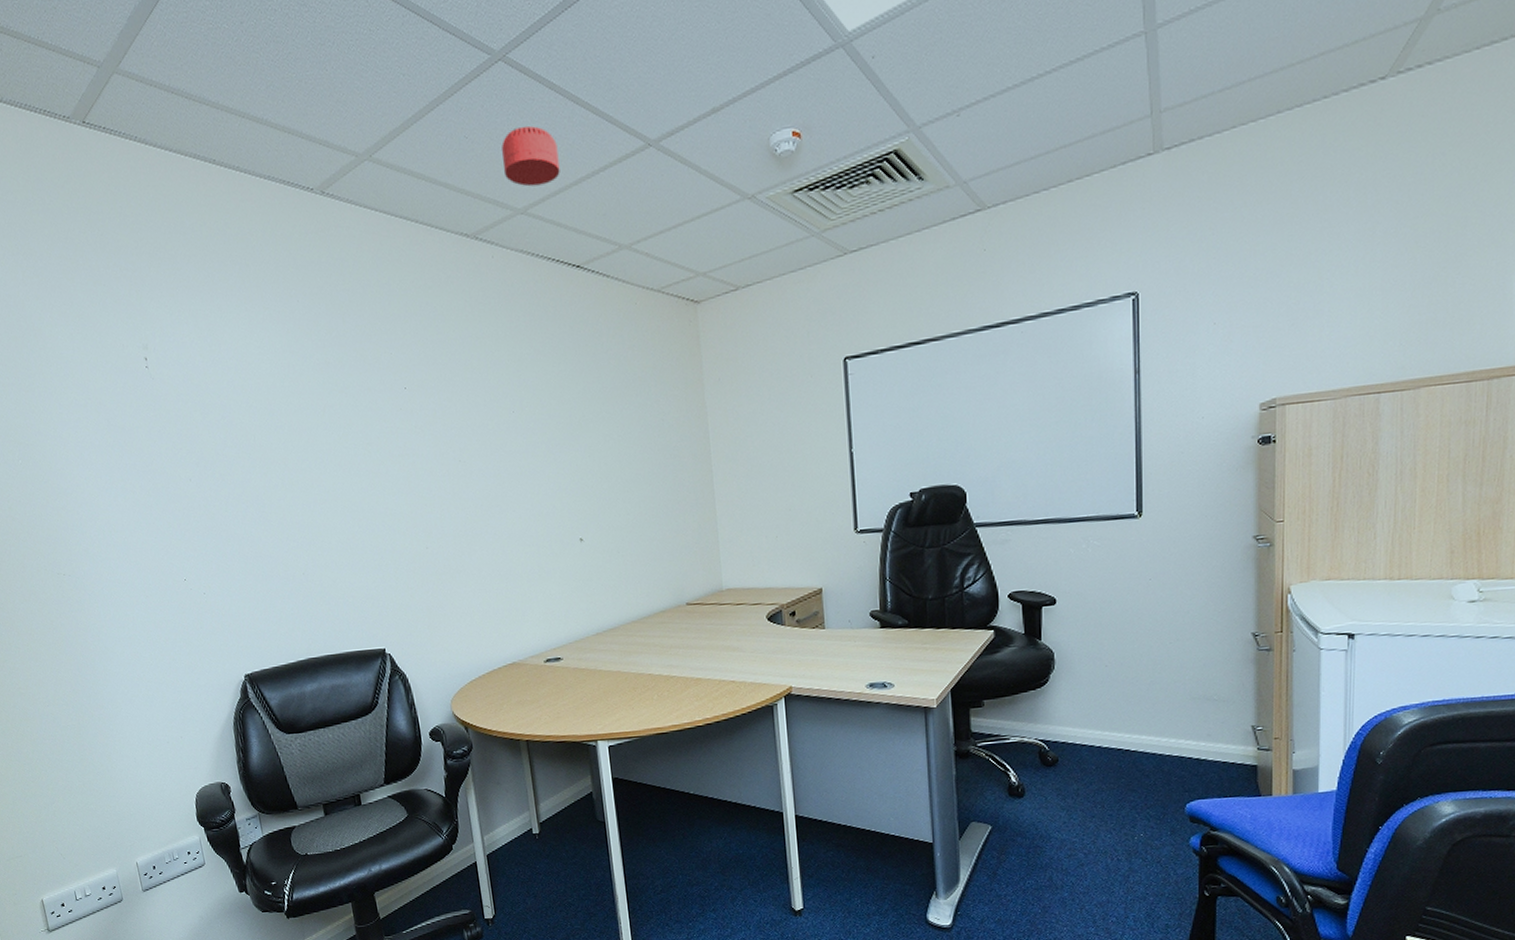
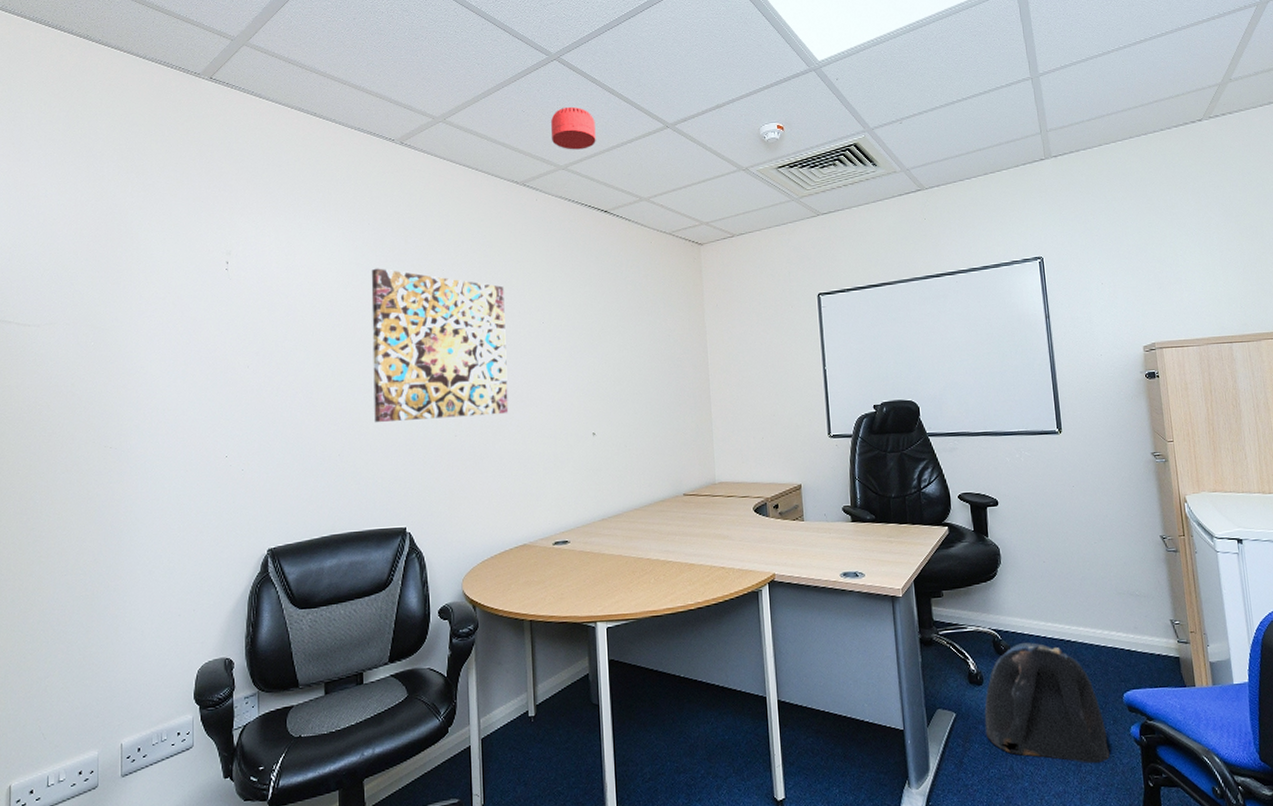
wall art: none [308,355,483,537] -> present [371,268,509,423]
backpack: none [1023,753,1162,875] -> present [984,642,1110,764]

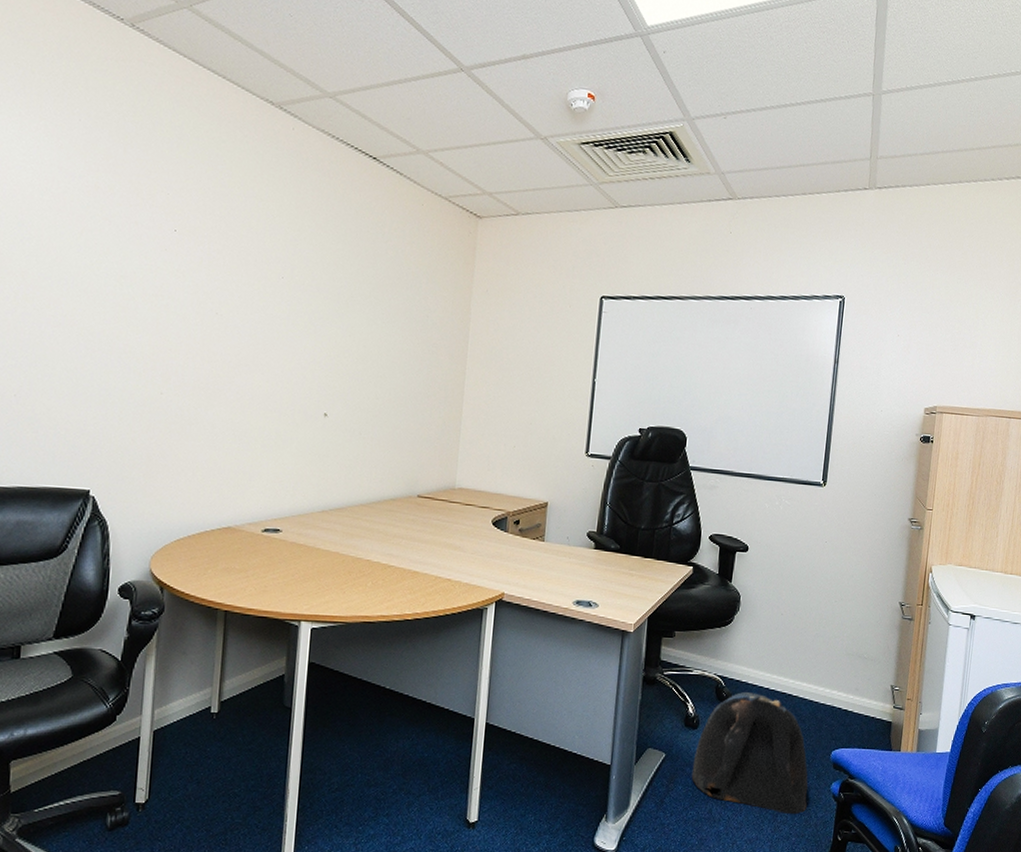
wall art: present [371,268,509,423] -> none [63,177,241,377]
smoke detector: present [551,106,596,150] -> none [321,20,377,78]

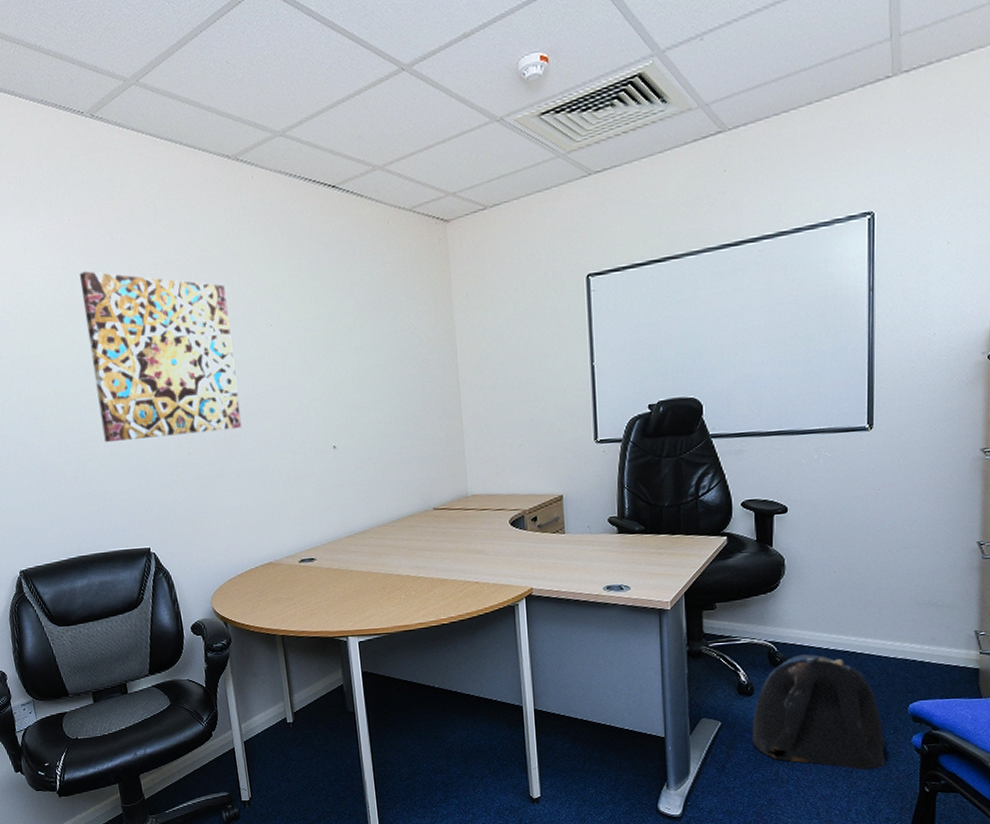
wall art: none [63,177,241,377] -> present [79,271,242,443]

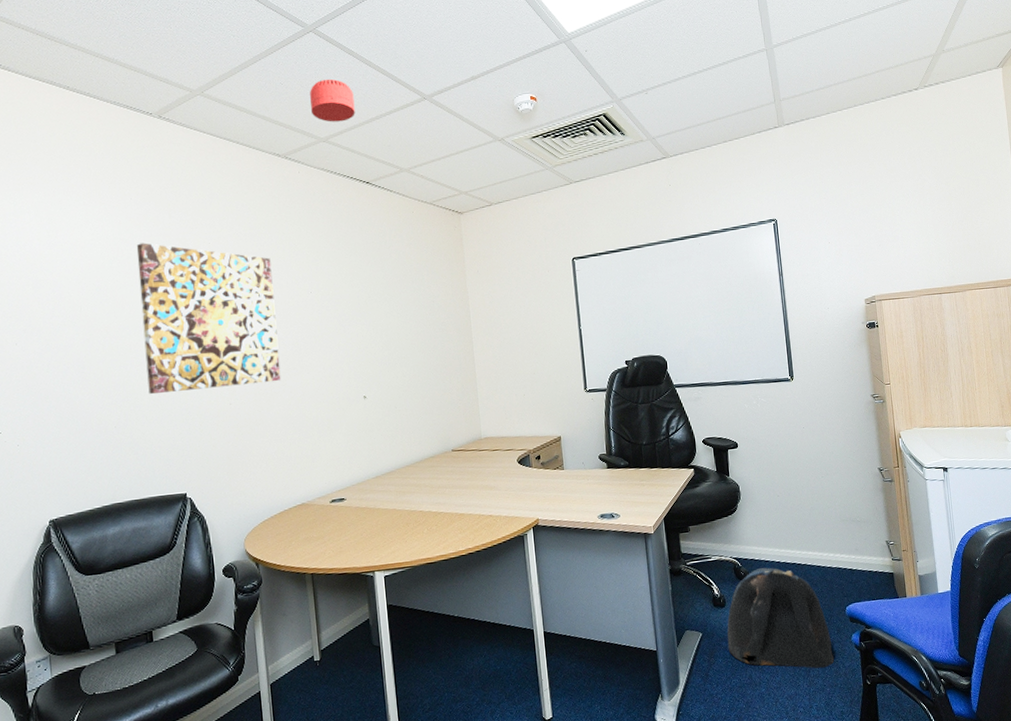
smoke detector: none [261,51,317,110] -> present [310,79,355,122]

